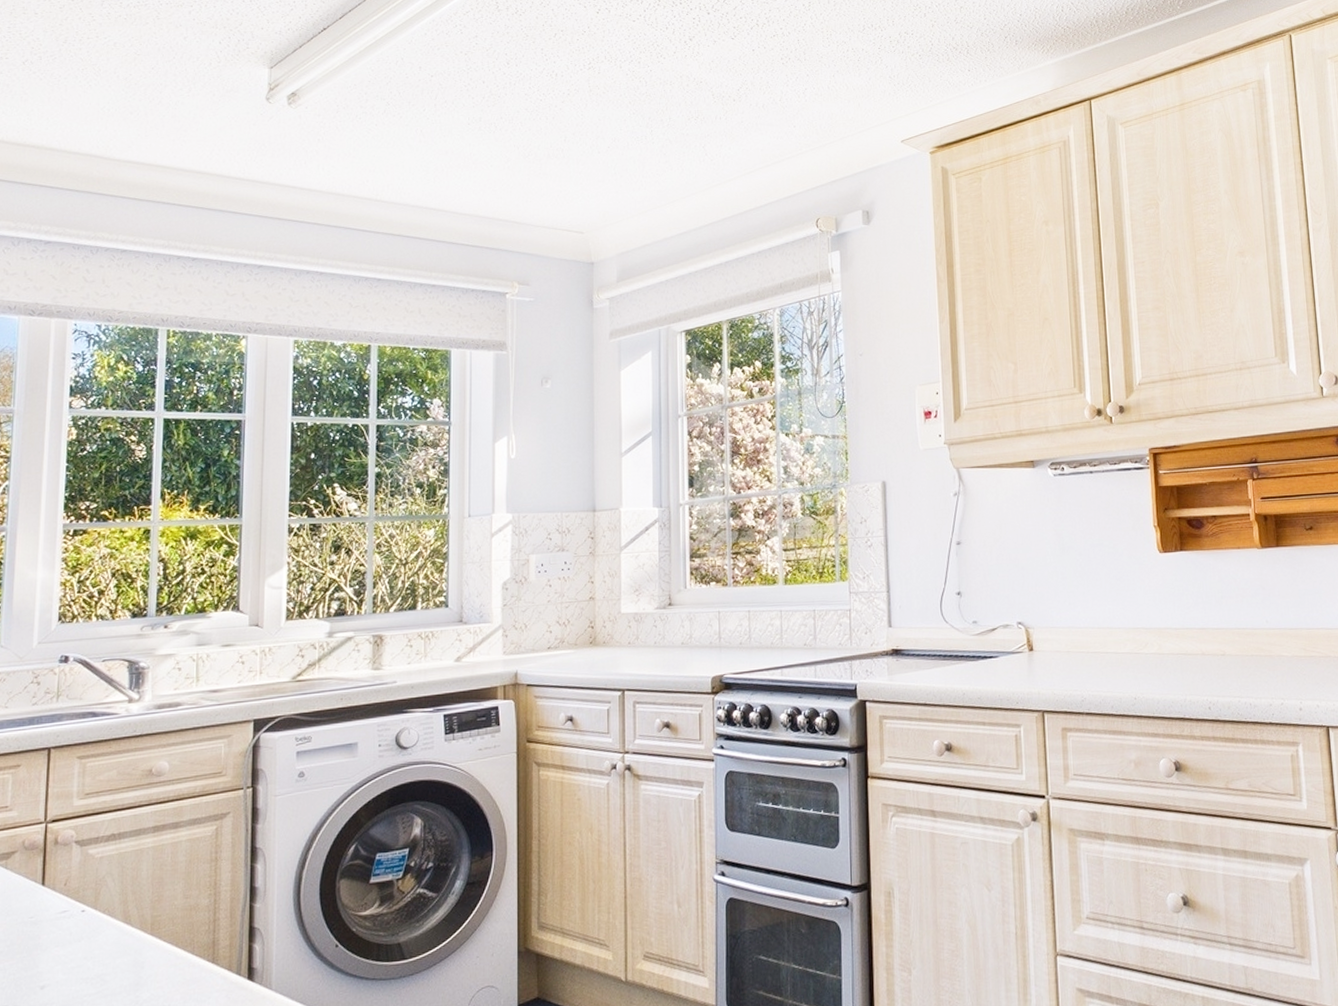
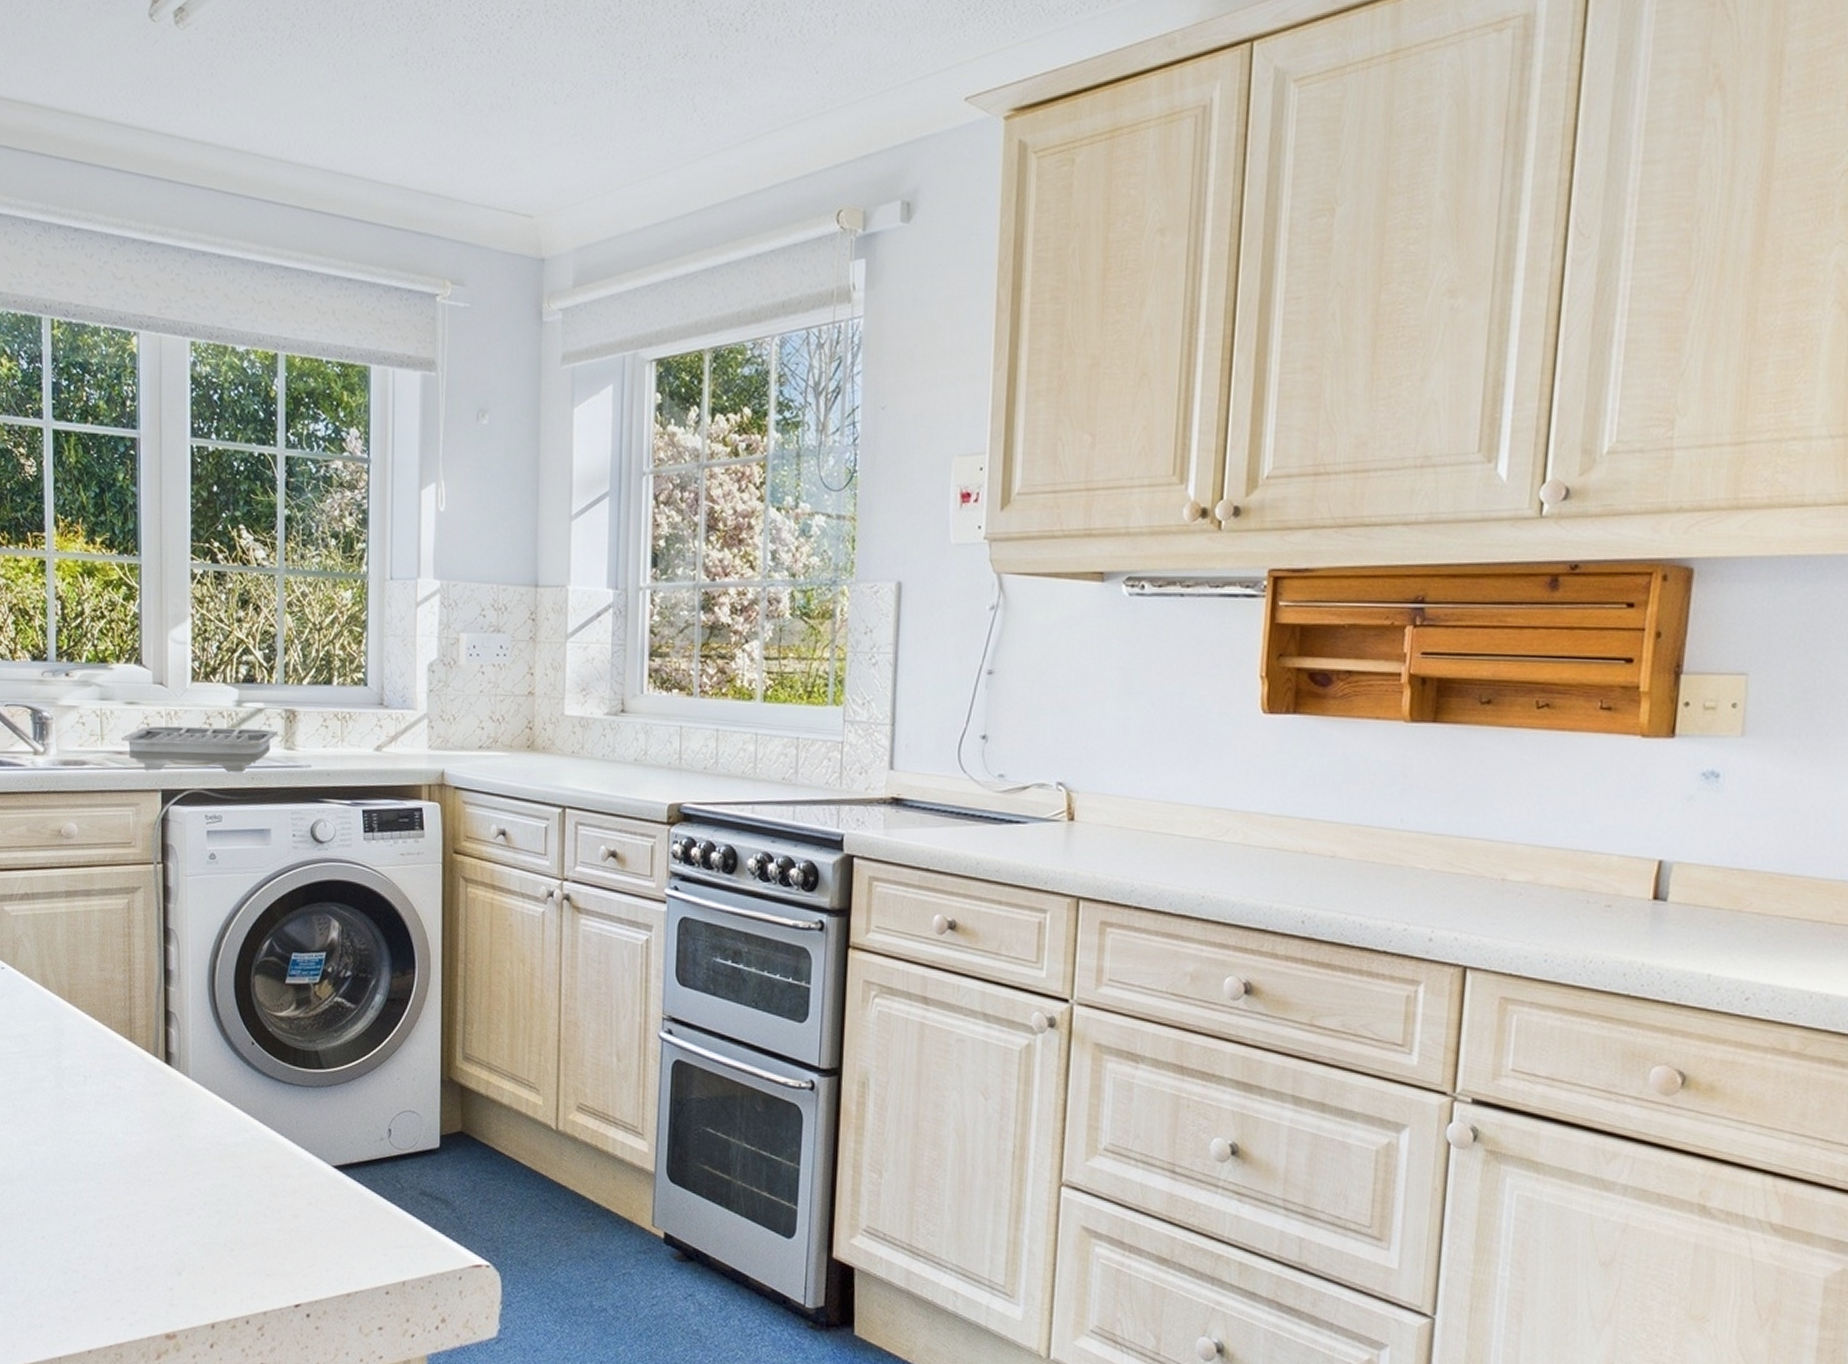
dish rack: none [216,654,366,704] -> present [121,726,277,773]

